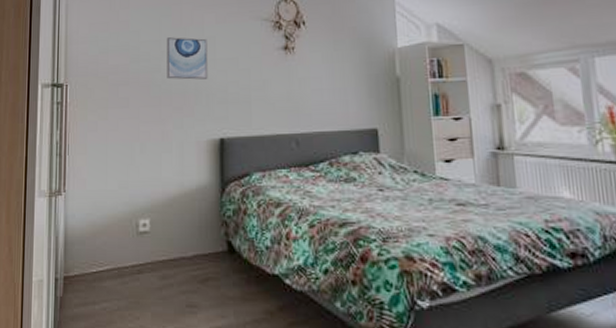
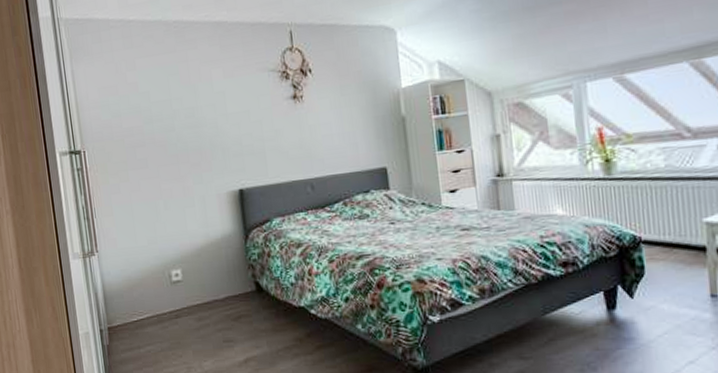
wall art: present [166,37,208,80] -> none [177,94,222,138]

